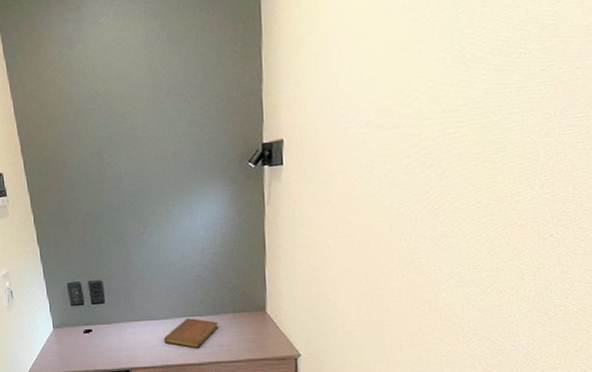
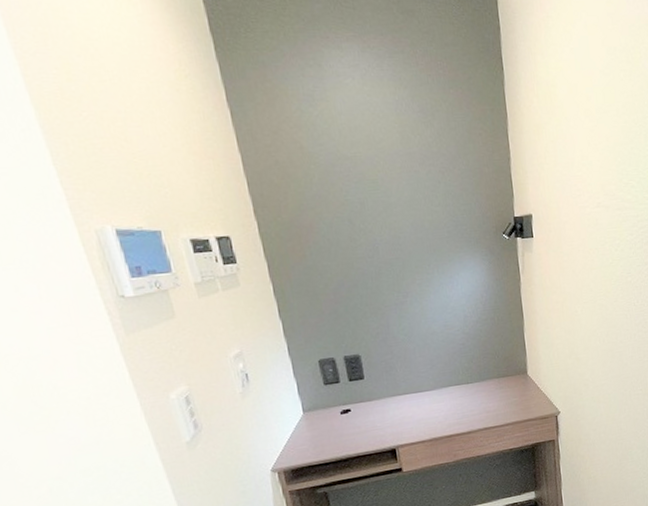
notebook: present [164,318,219,349] -> none [431,386,485,417]

